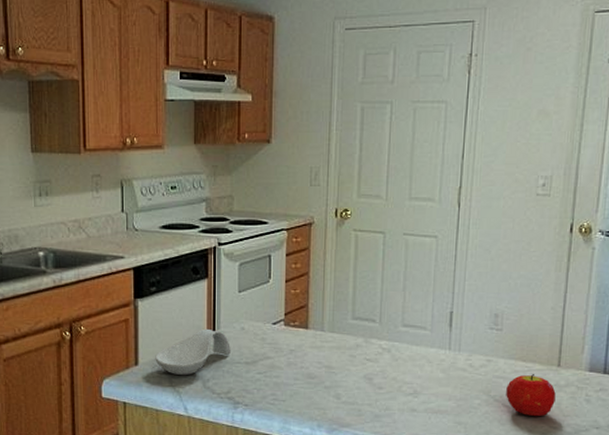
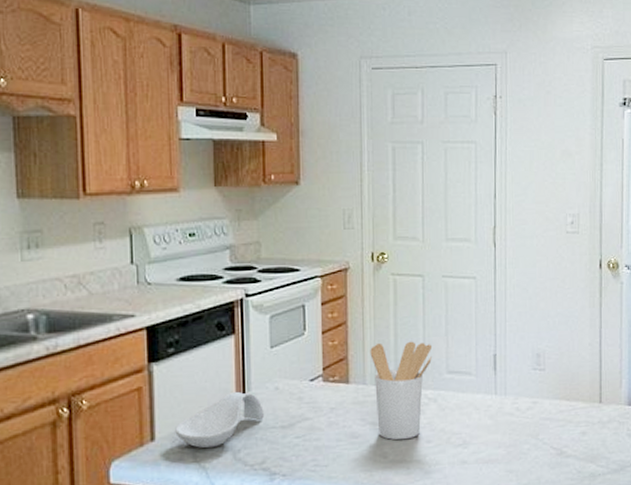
utensil holder: none [329,293,389,384] -> present [370,341,432,440]
fruit: present [506,374,556,416] -> none [553,413,600,456]

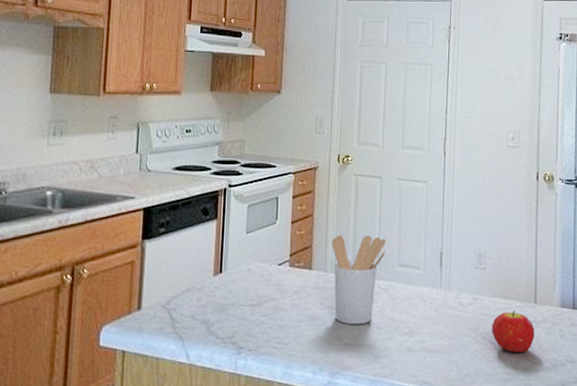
spoon rest: present [175,391,264,449] -> none [159,270,236,320]
fruit: none [553,413,600,456] -> present [492,311,534,352]

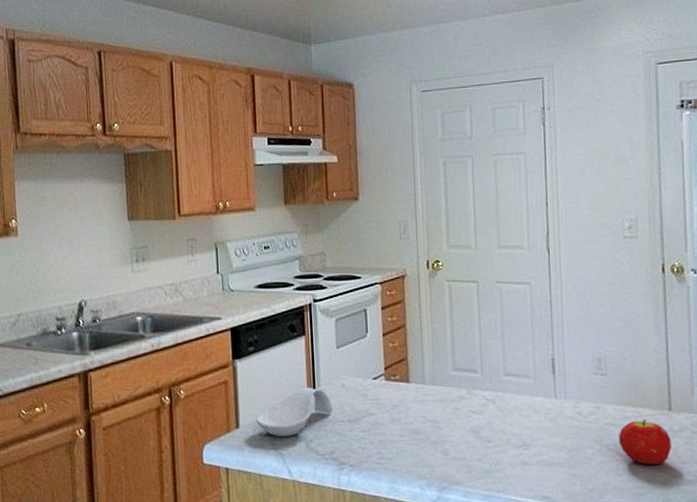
spoon rest: none [159,270,236,320] -> present [256,387,332,437]
utensil holder: present [332,235,386,325] -> none [428,344,489,439]

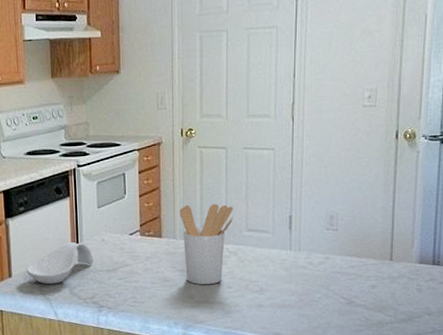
utensil holder: none [428,344,489,439] -> present [179,203,233,285]
fruit: present [619,420,672,464] -> none [344,268,389,306]

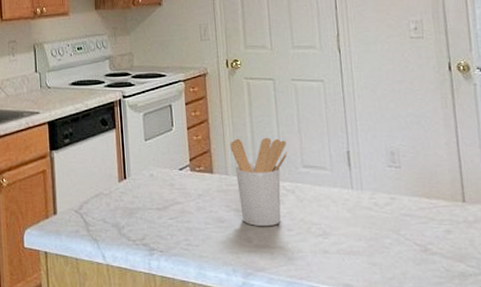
spoon rest: present [26,241,93,285] -> none [72,176,142,224]

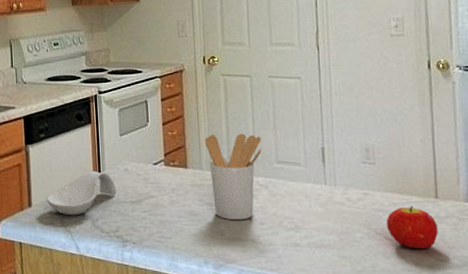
spoon rest: none [72,176,142,224] -> present [47,170,116,216]
fruit: none [415,211,468,254] -> present [386,206,438,248]

